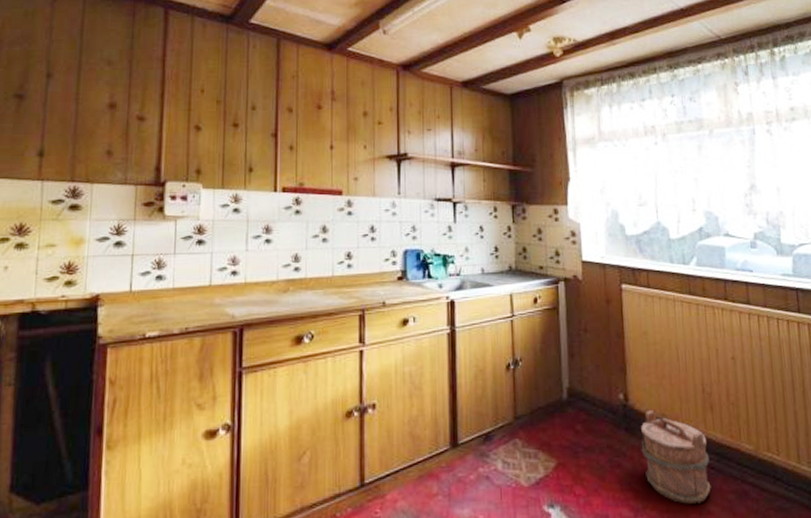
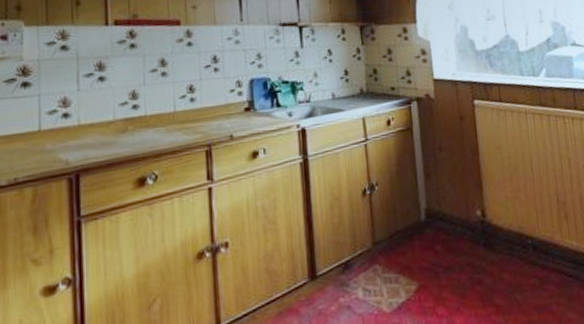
bucket: present [641,410,711,504] -> none [499,224,570,314]

